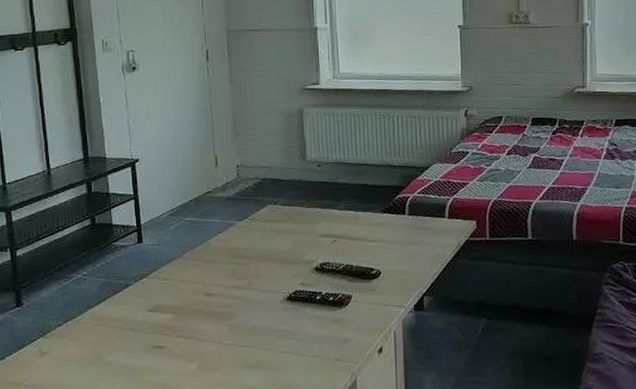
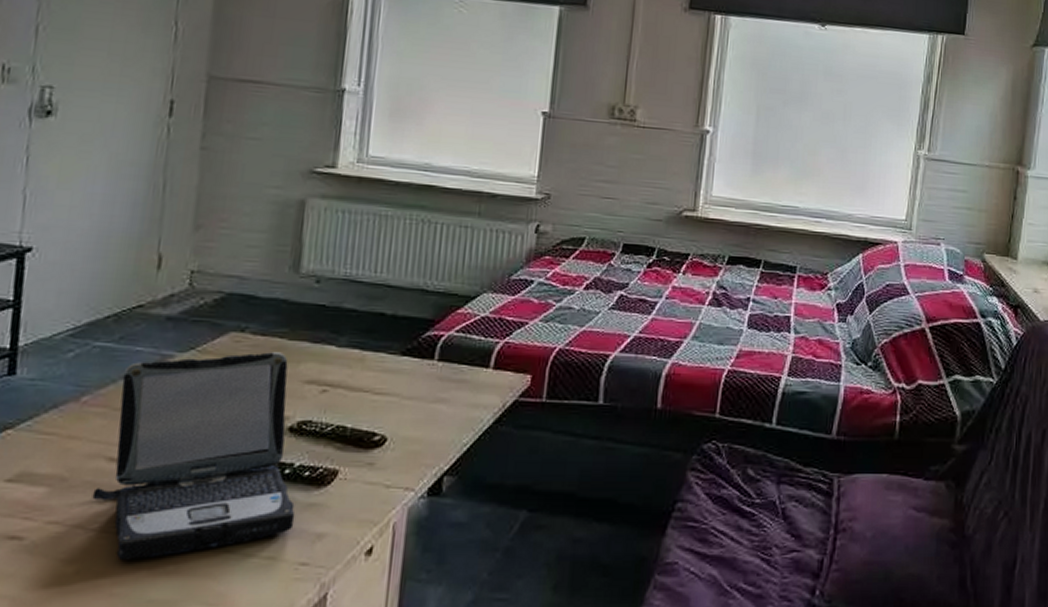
laptop: none [200,217,328,360] -> present [92,352,296,561]

